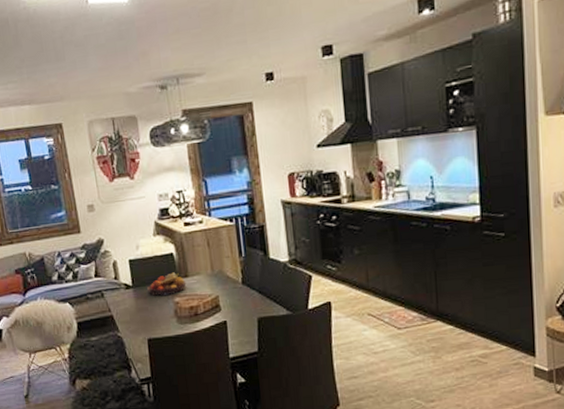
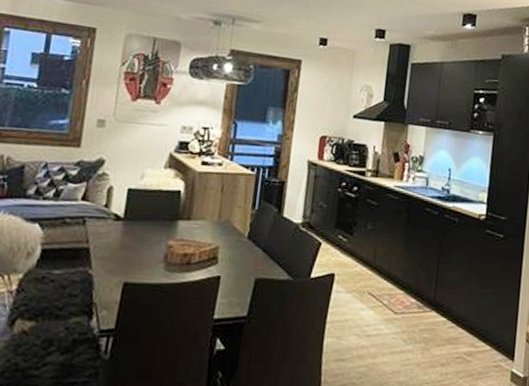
fruit bowl: present [147,272,187,297] -> none [140,212,187,237]

